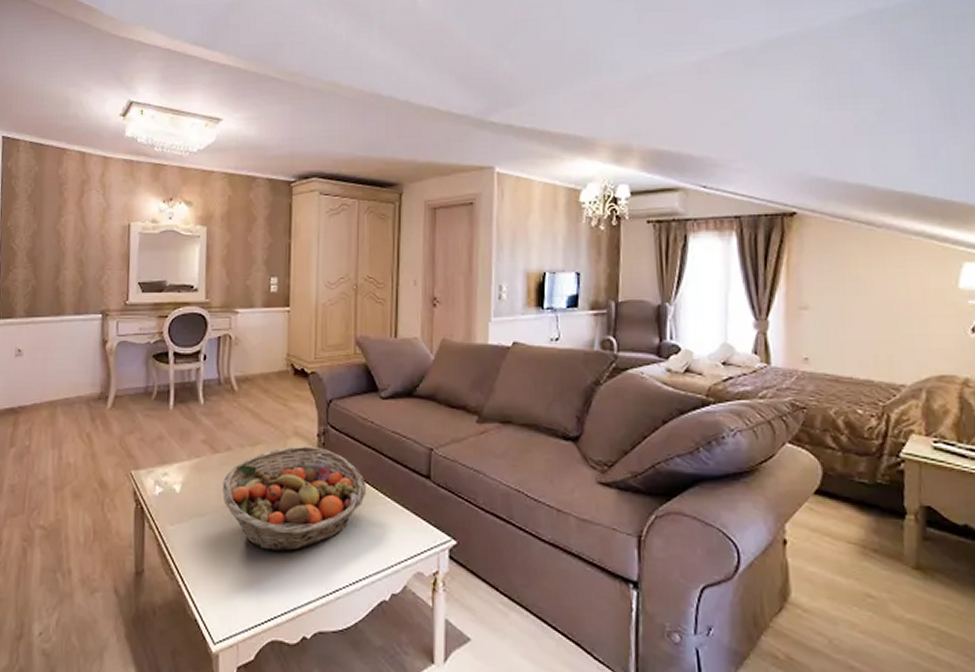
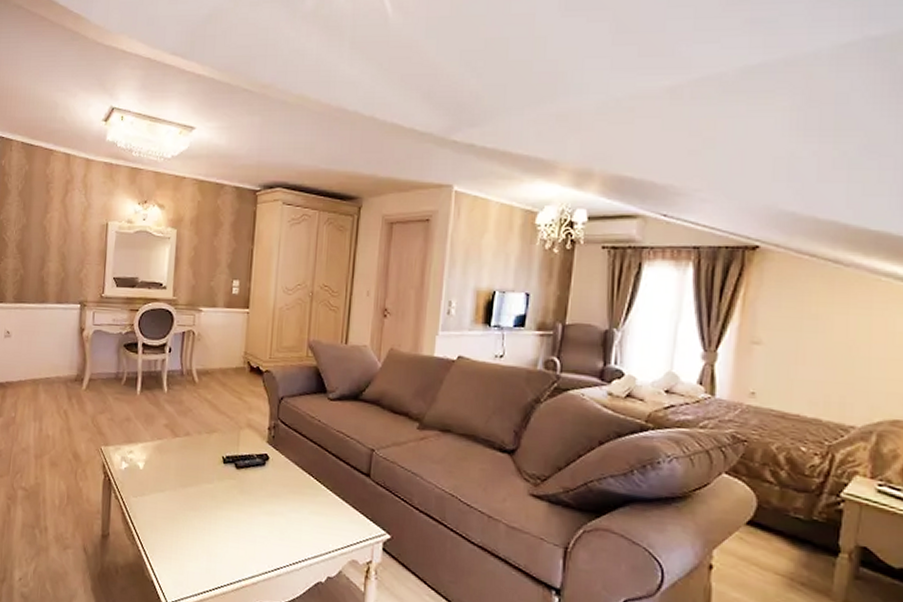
fruit basket: present [222,446,367,552] -> none [180,436,311,531]

